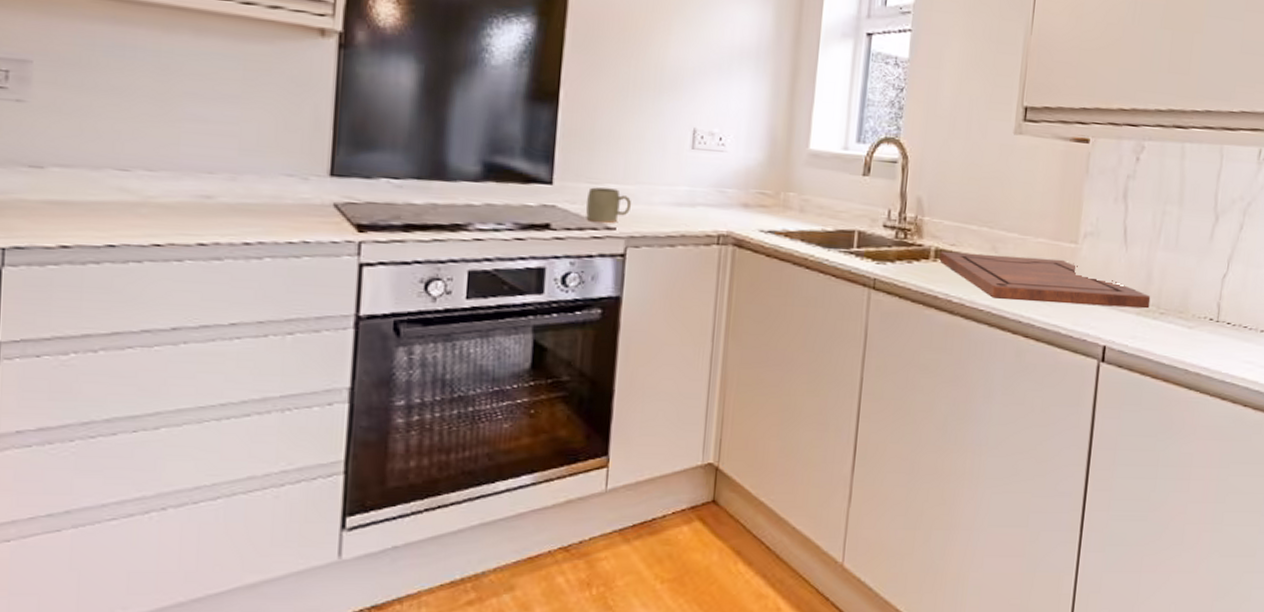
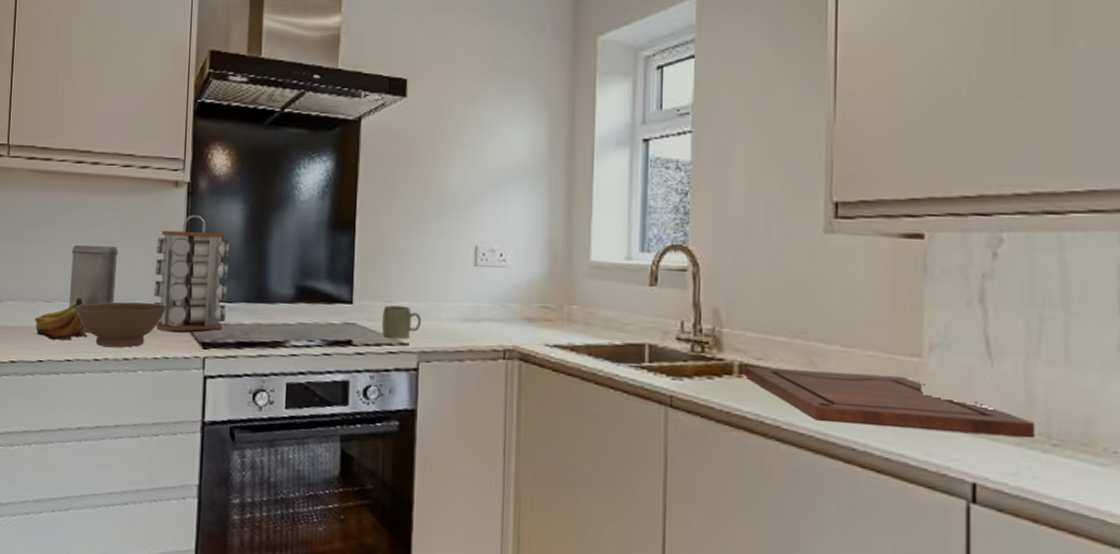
fruit: none [101,166,187,220] -> present [35,298,88,340]
canister: none [158,98,235,211] -> present [69,244,118,333]
bowl: none [167,173,309,230] -> present [75,302,168,348]
spice rack: none [288,71,397,213] -> present [153,214,229,333]

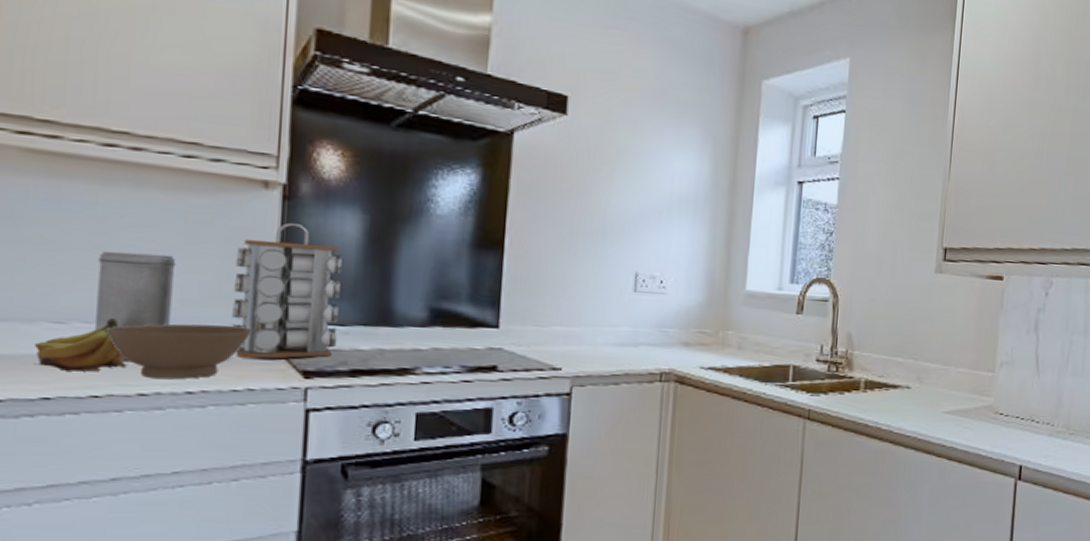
mug: present [381,305,421,340] -> none [531,330,576,365]
cutting board: present [745,365,1036,437] -> none [869,382,1061,429]

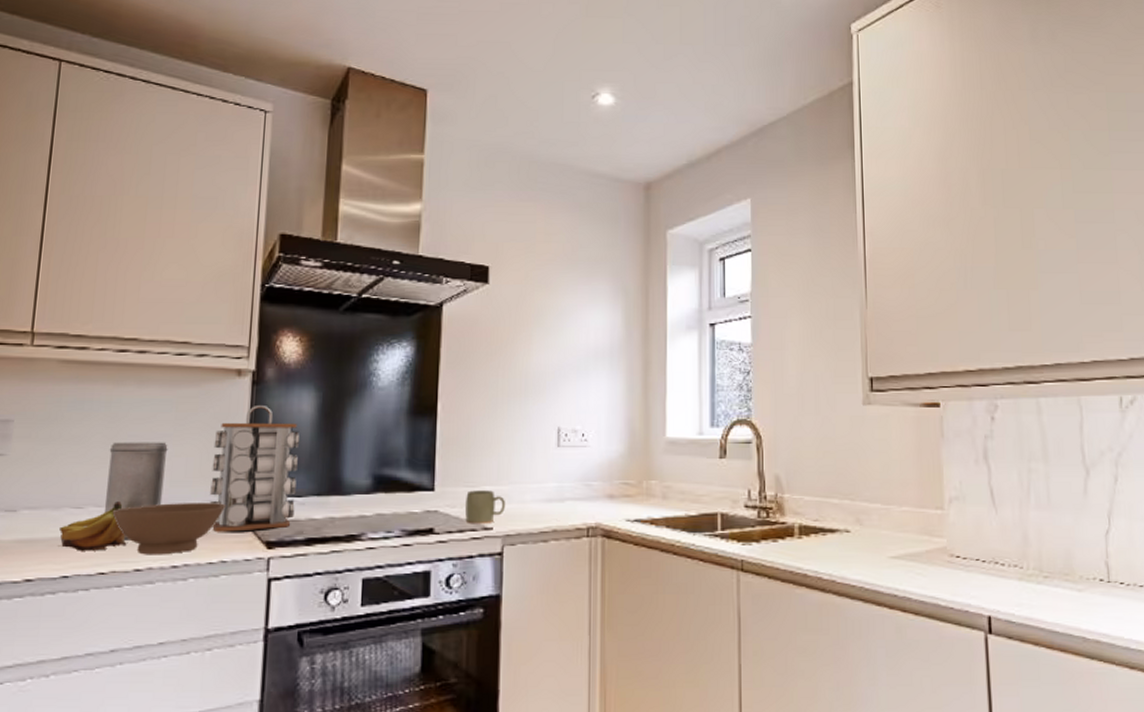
mug: none [531,330,576,365] -> present [464,490,505,524]

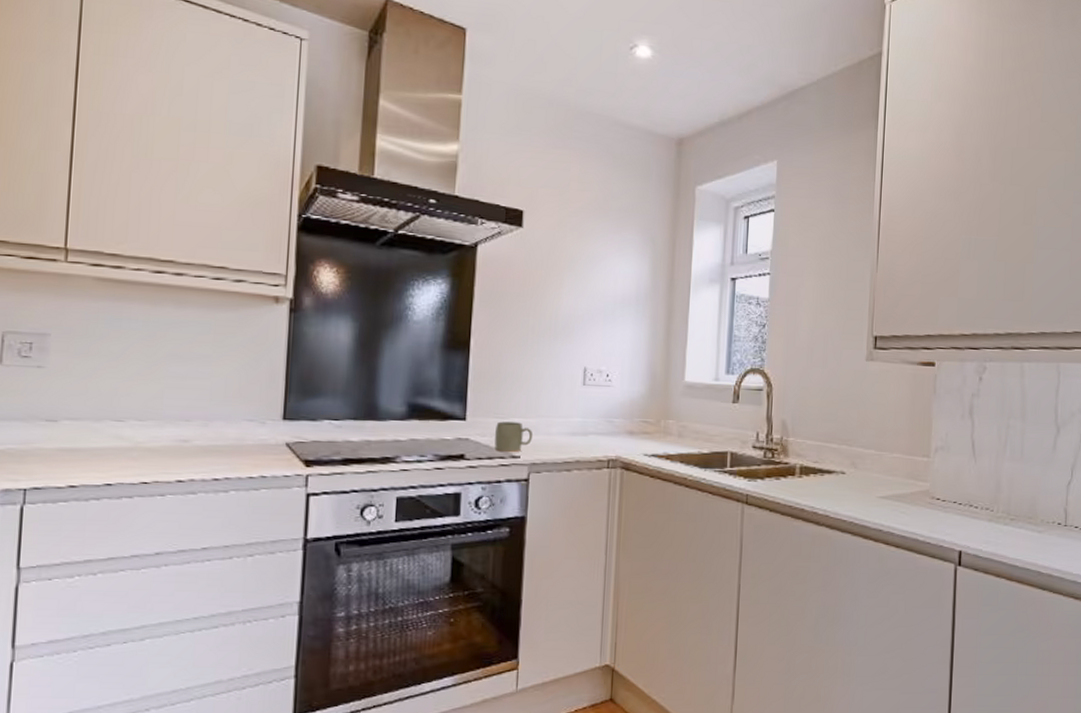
fruit: present [60,502,127,551] -> none [101,416,169,462]
canister: present [105,442,168,541] -> none [146,360,207,454]
bowl: present [112,503,227,555] -> none [153,420,266,468]
spice rack: present [209,404,299,533] -> none [249,331,336,451]

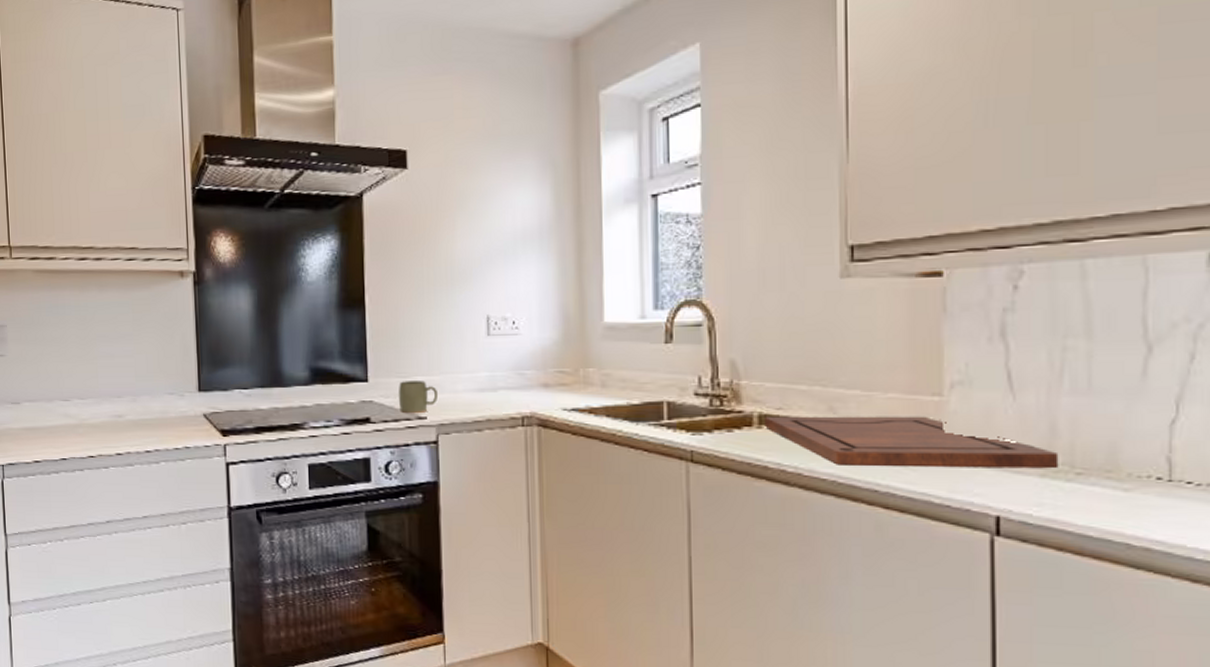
cutting board: none [804,468,1001,514] -> present [765,416,1059,467]

